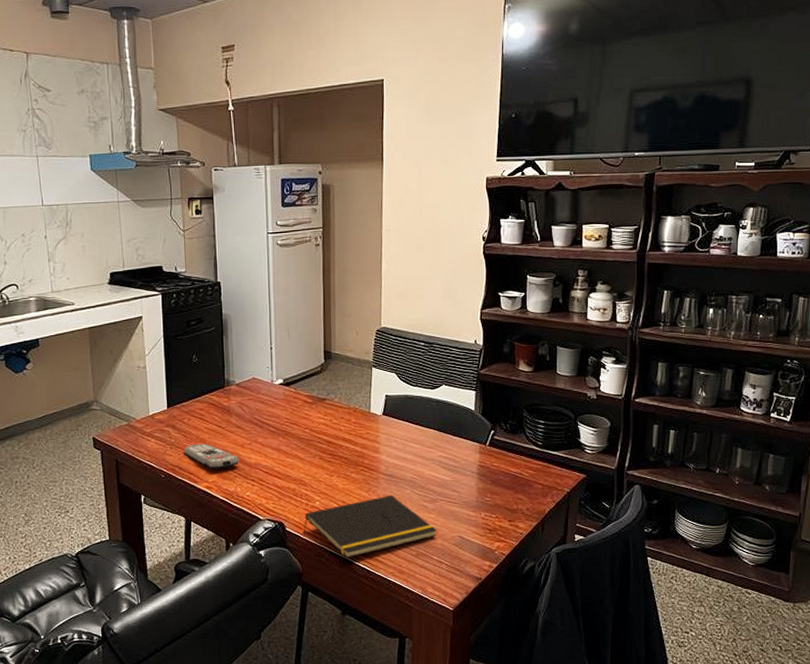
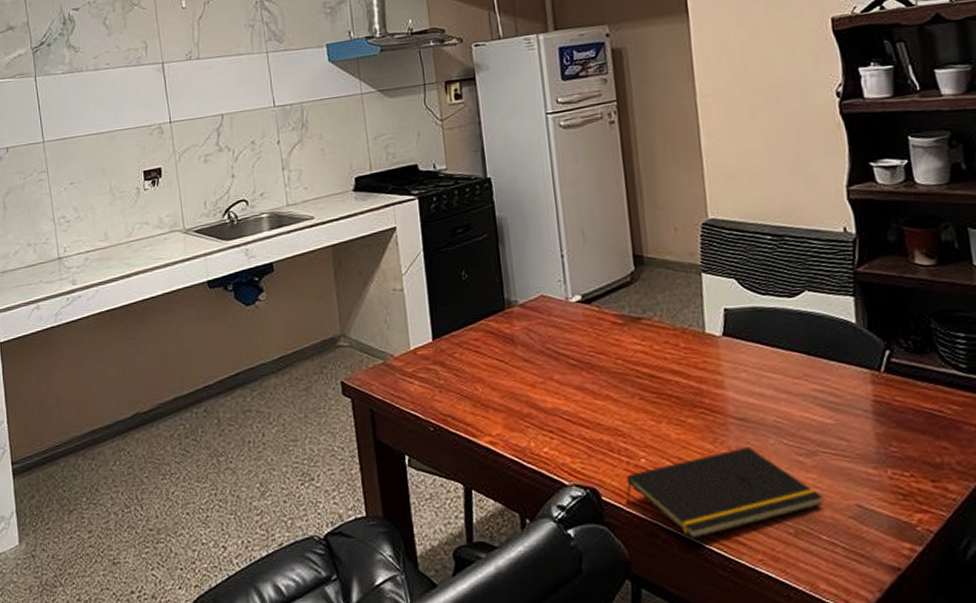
remote control: present [184,443,240,469] -> none [457,384,531,418]

